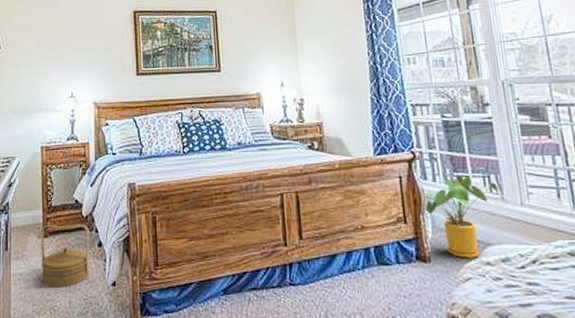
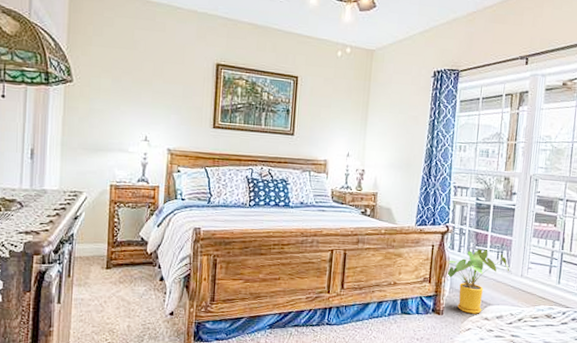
basket: present [40,224,90,288] -> none [103,257,153,313]

